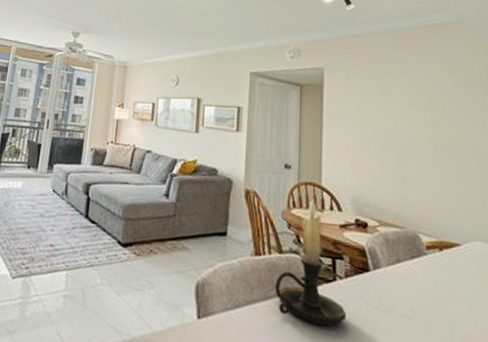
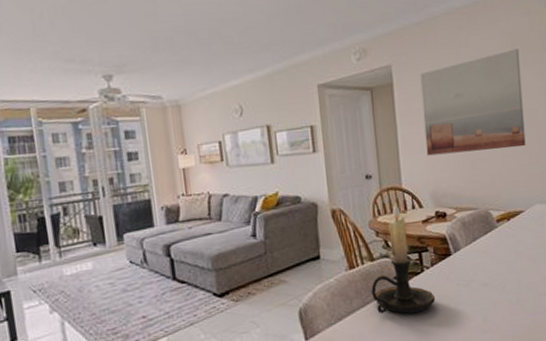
wall art: none [351,75,465,175] -> present [420,49,526,156]

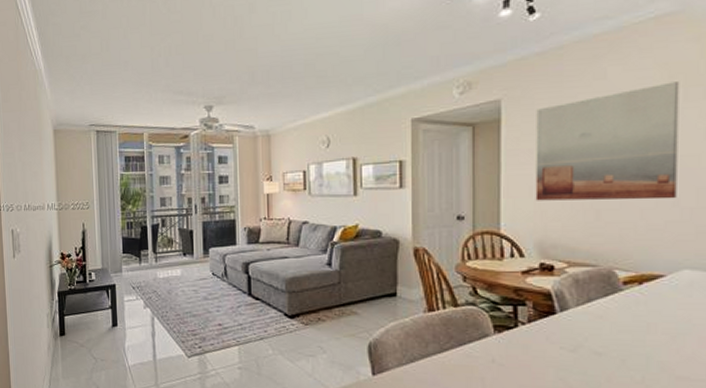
candle holder: present [371,203,436,314] -> none [451,249,530,371]

